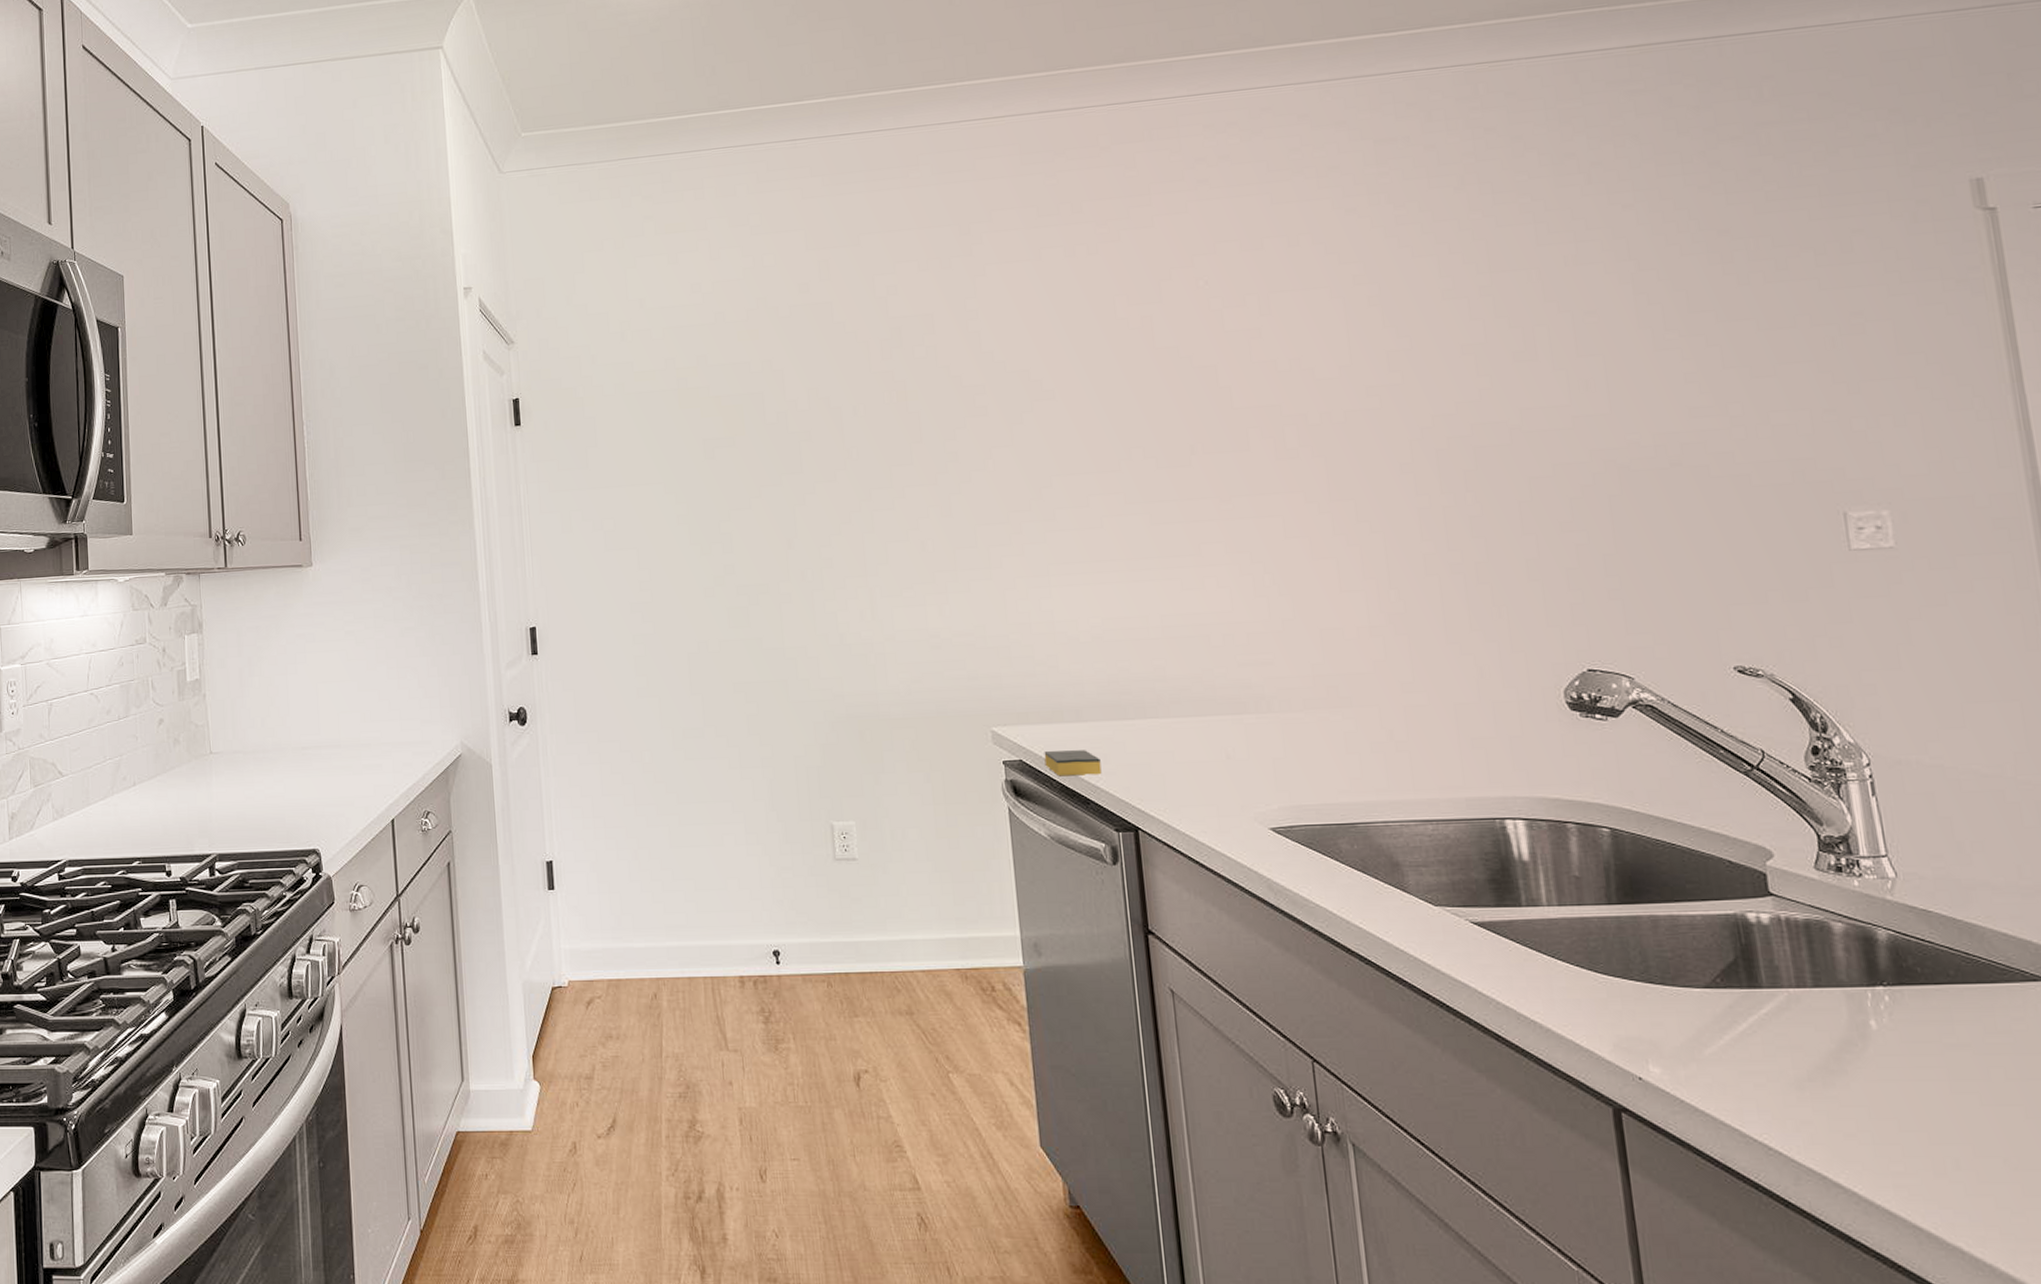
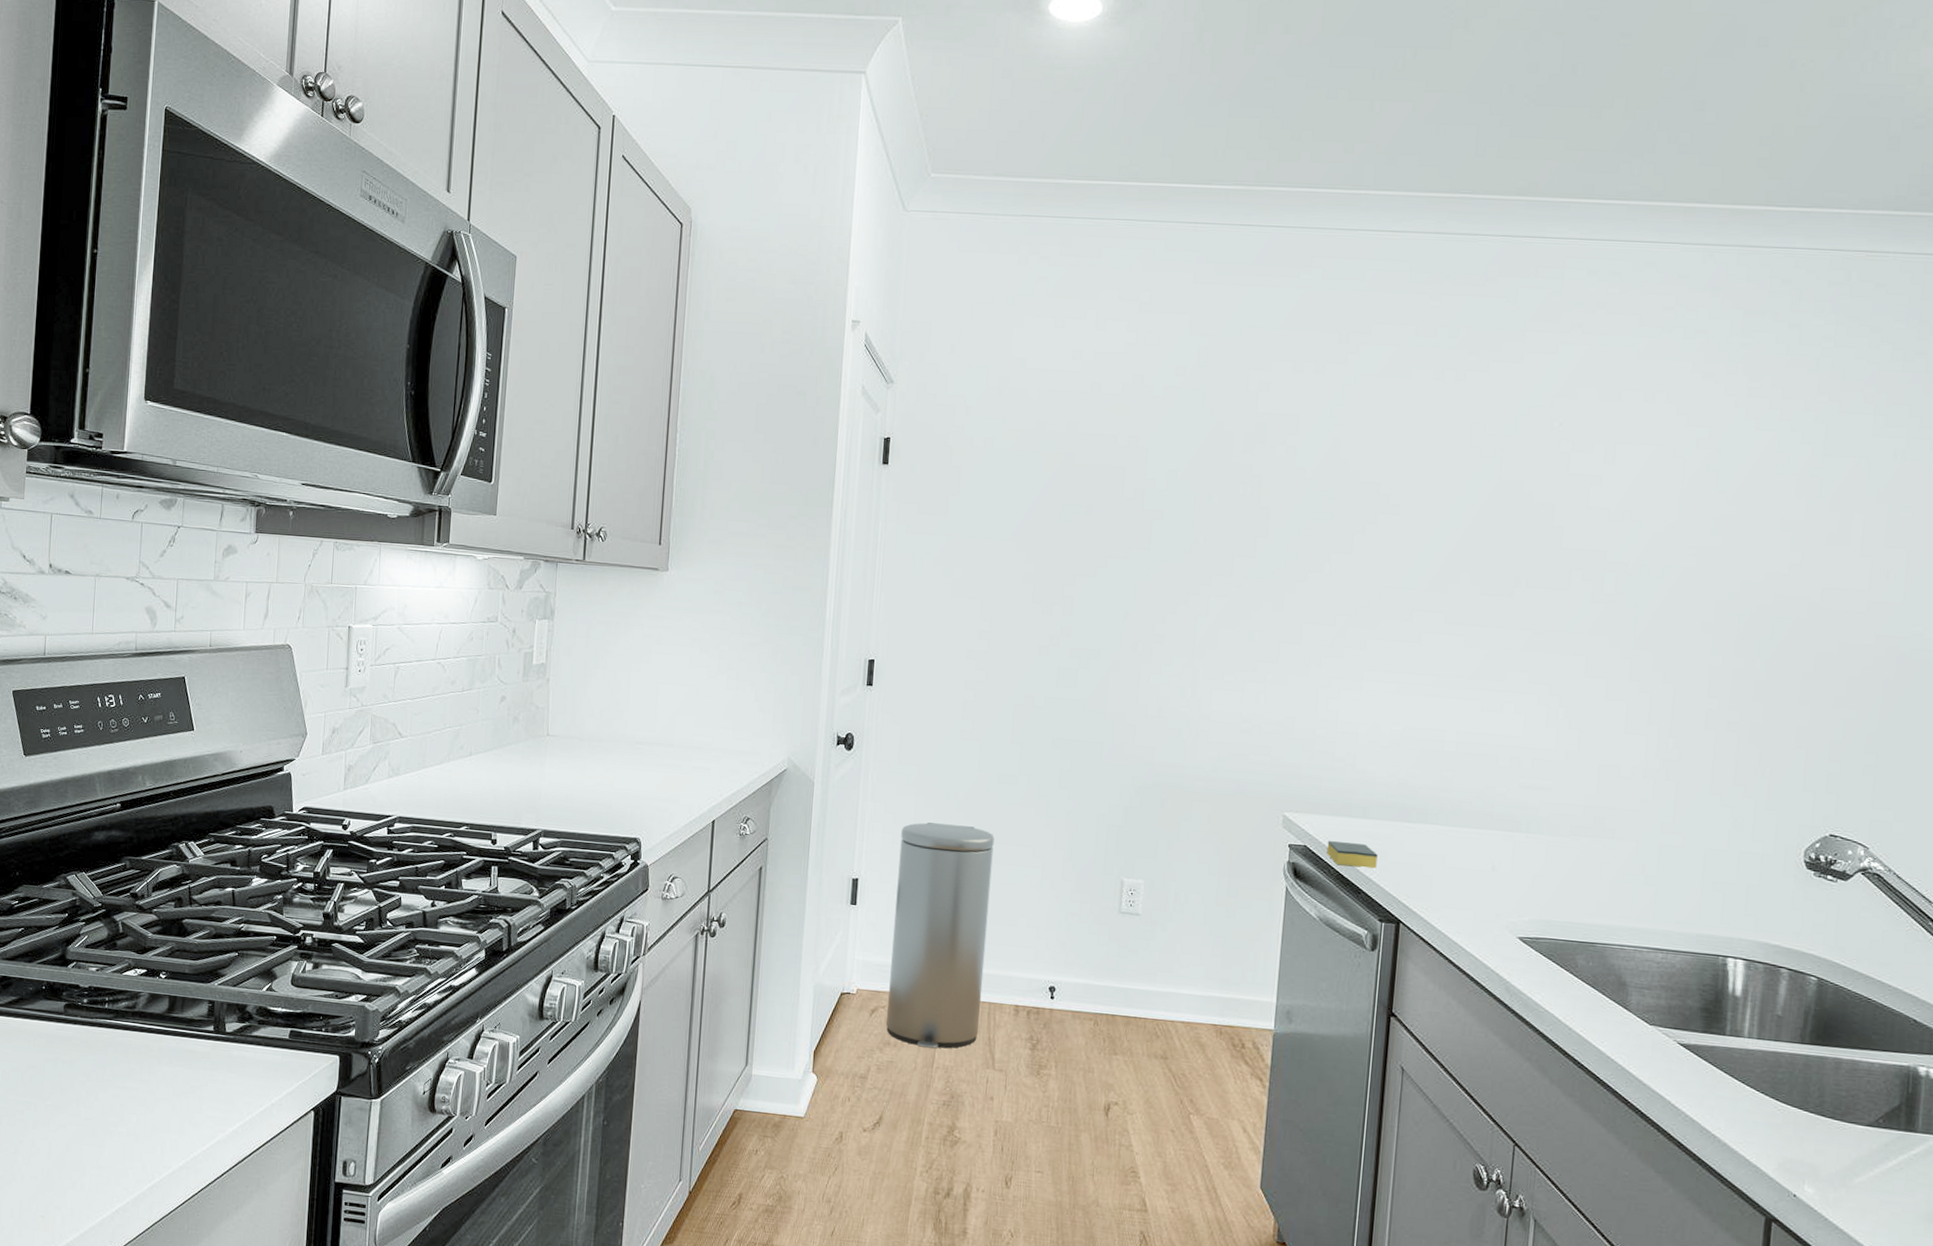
pedal bin: none [590,788,705,1037] -> present [885,822,994,1050]

